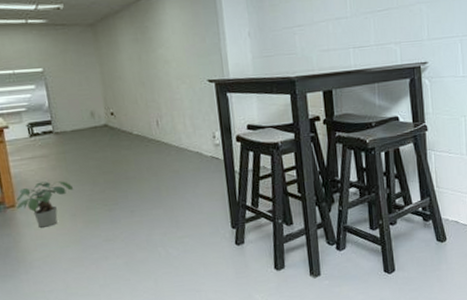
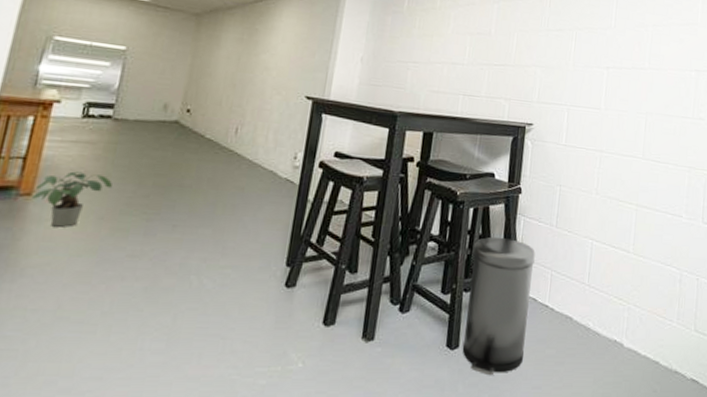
pedal bin: none [392,173,455,290] -> present [462,236,535,376]

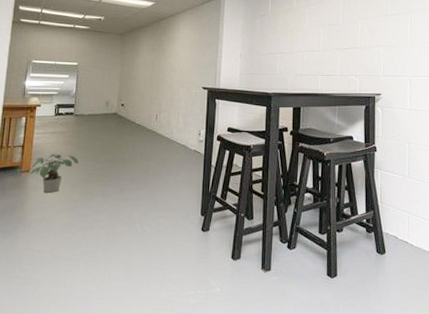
pedal bin: present [462,236,535,376] -> none [340,187,393,299]

